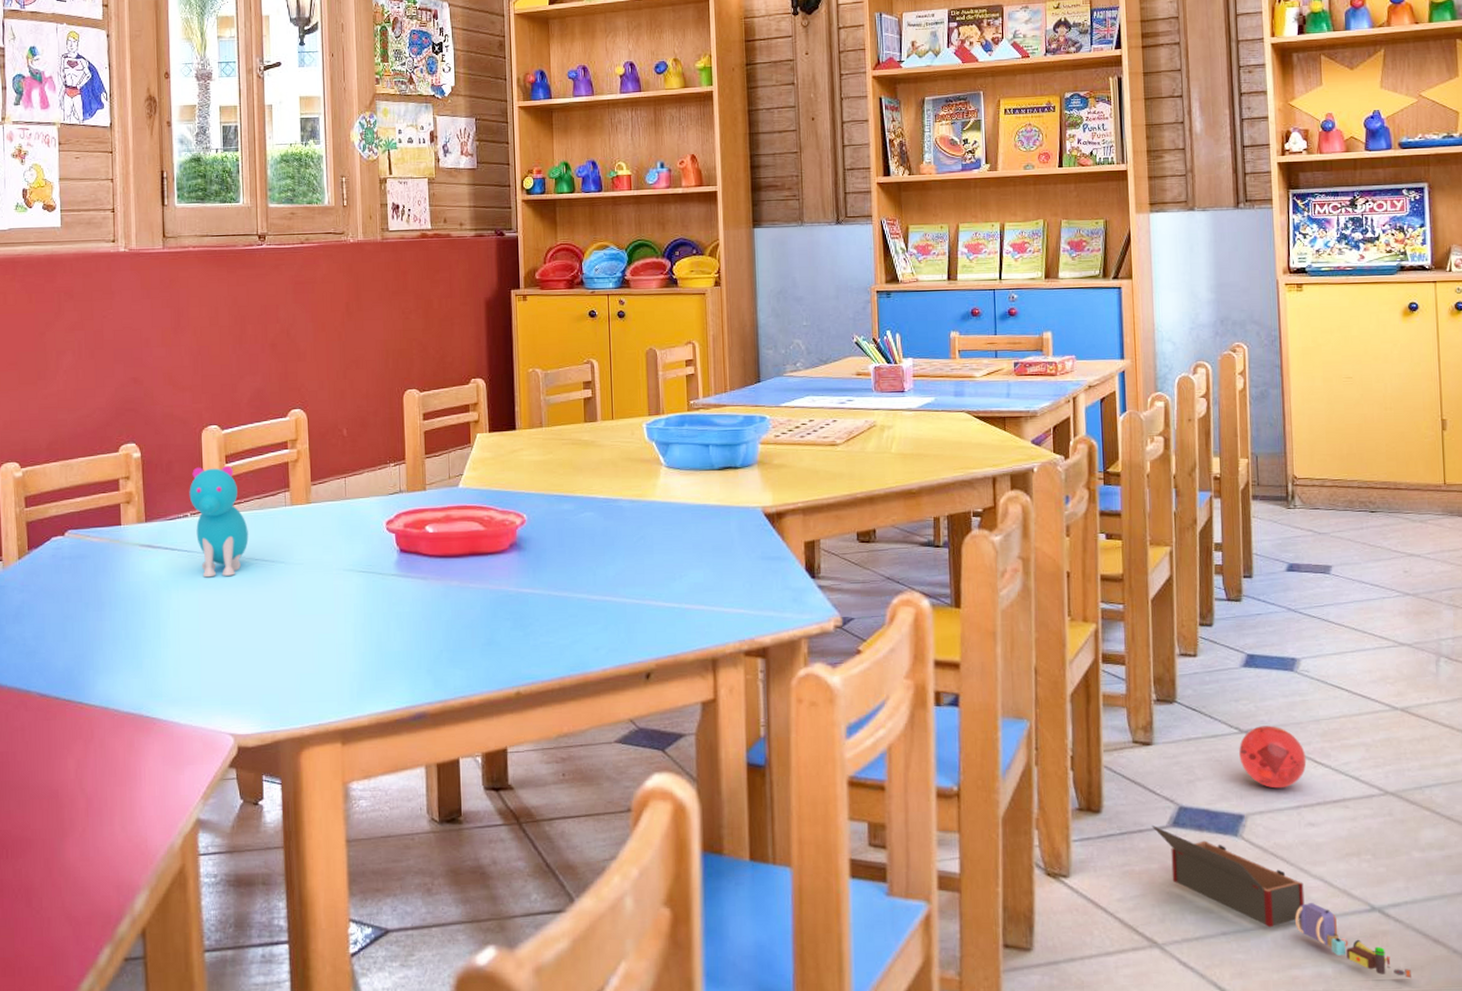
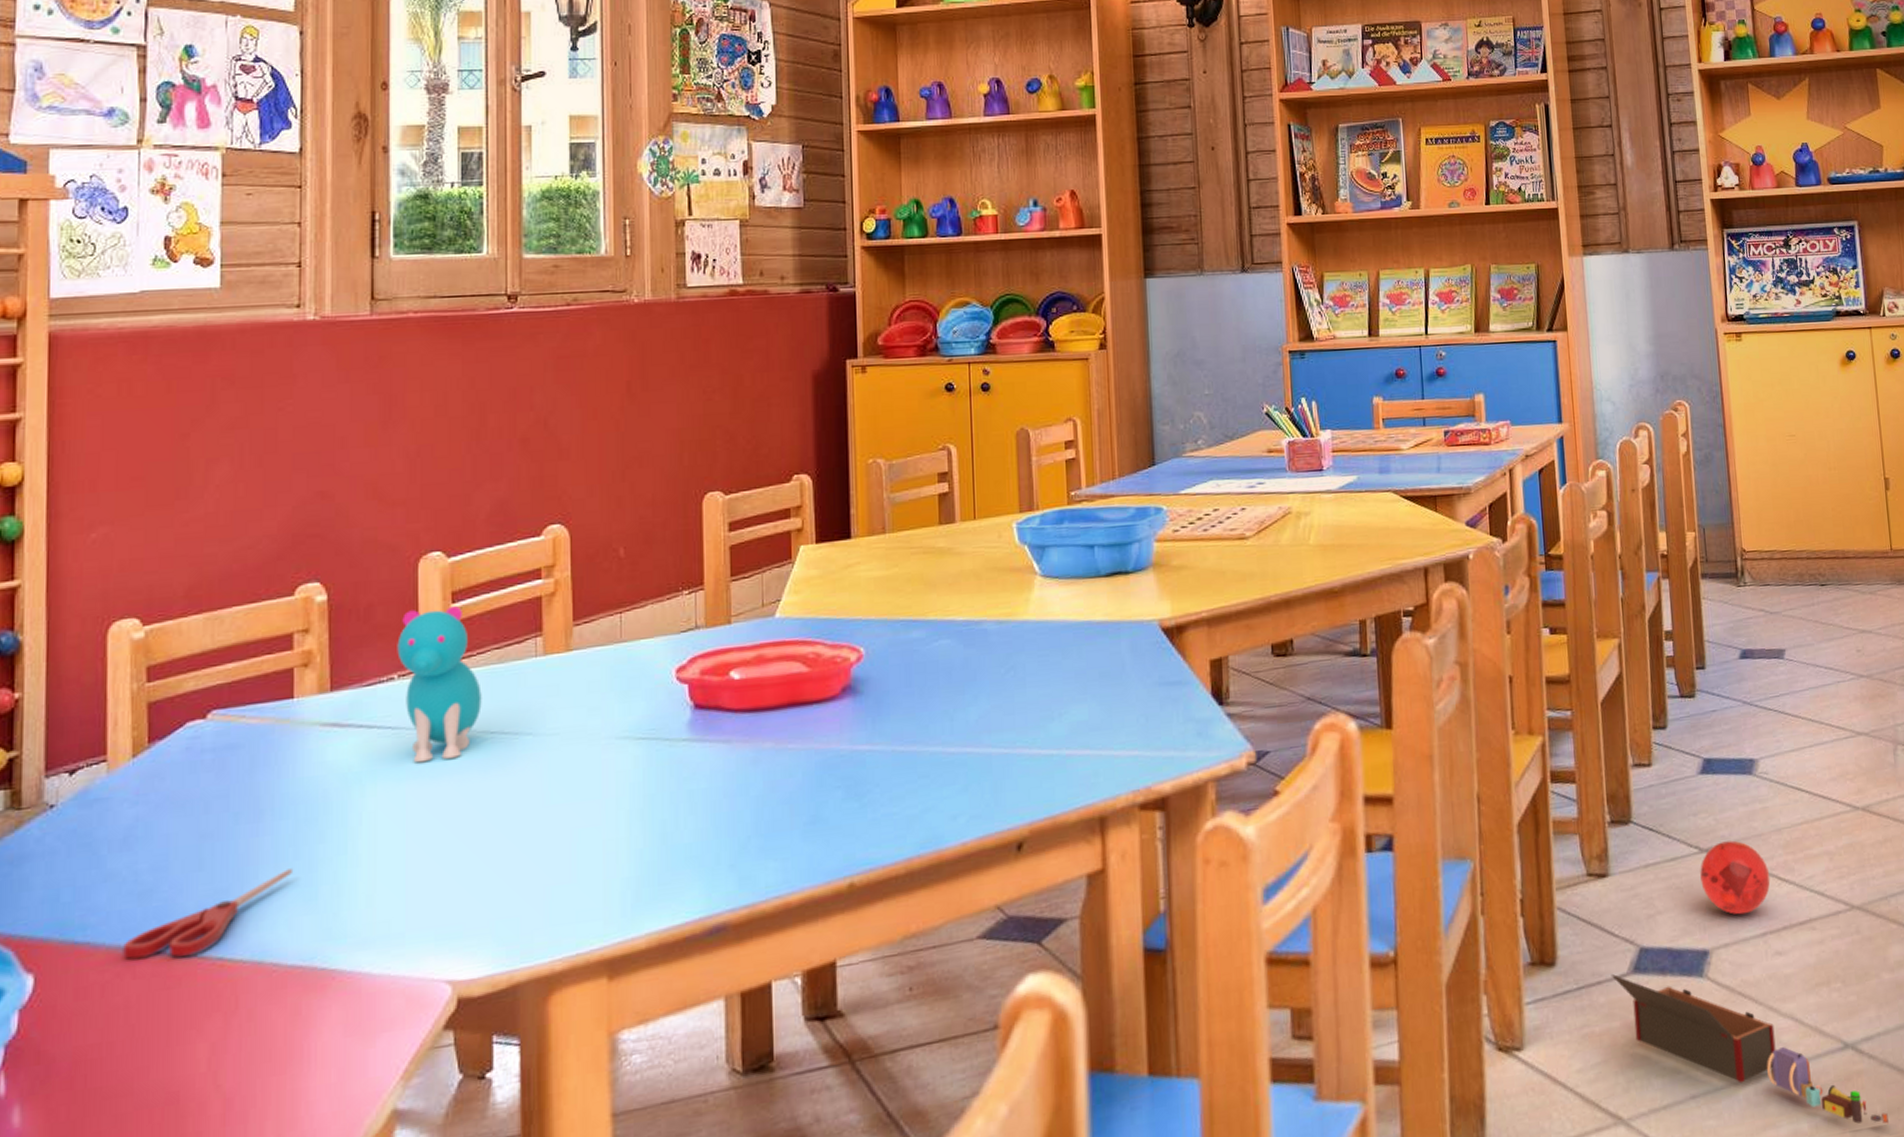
scissors: none [18,645,125,699] -> present [123,868,292,959]

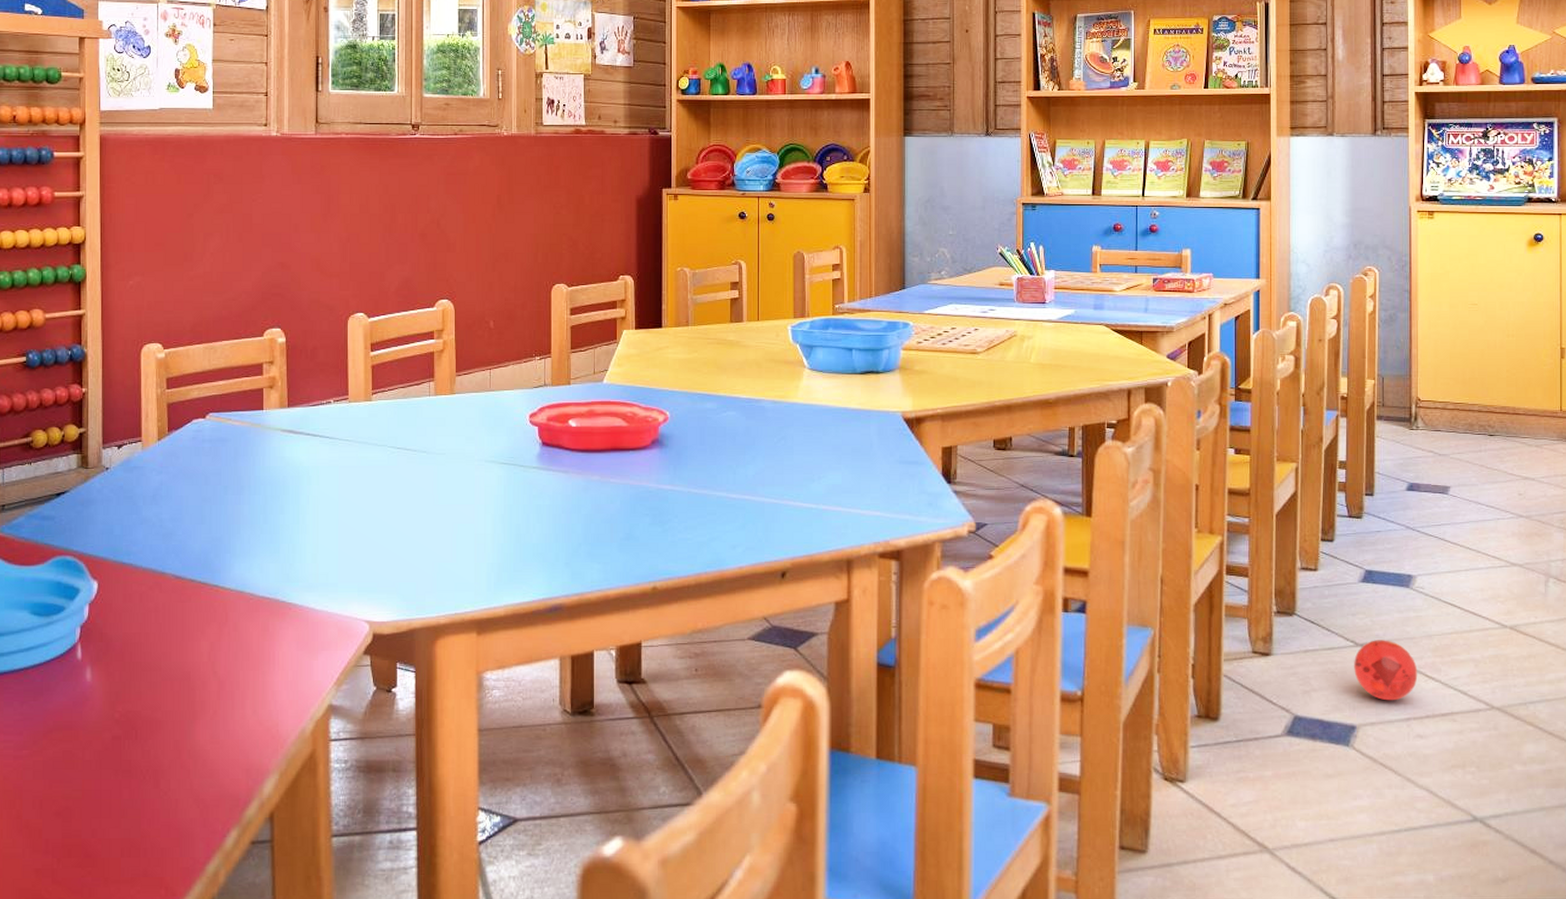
scissors: present [123,868,292,959] -> none [153,529,263,581]
toy animal: present [397,606,482,763] -> none [333,354,391,465]
toy box: present [1611,973,1889,1124] -> none [1267,733,1508,887]

